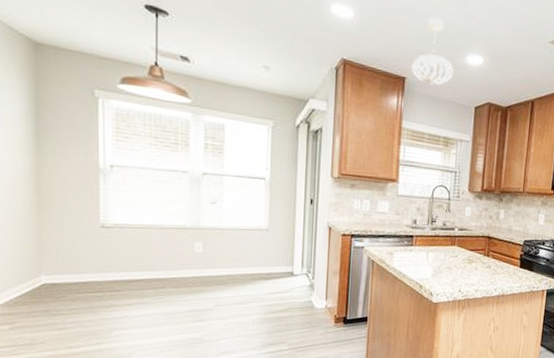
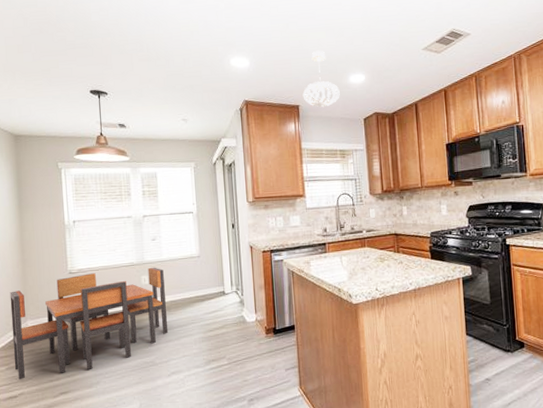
dining table: none [18,230,223,343] -> present [10,267,169,380]

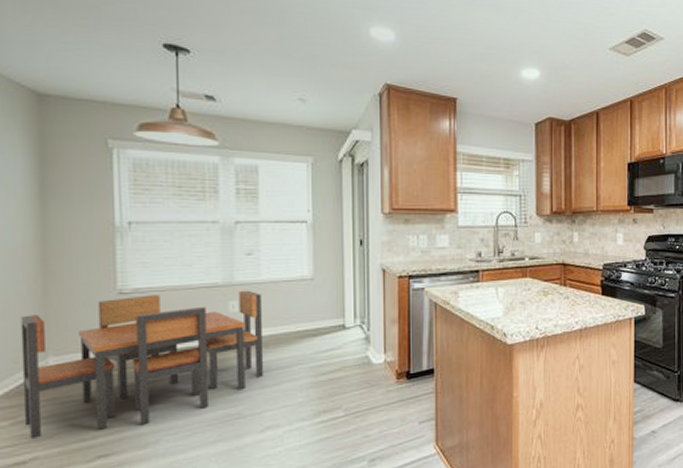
pendant light: present [302,50,340,108] -> none [462,32,508,104]

